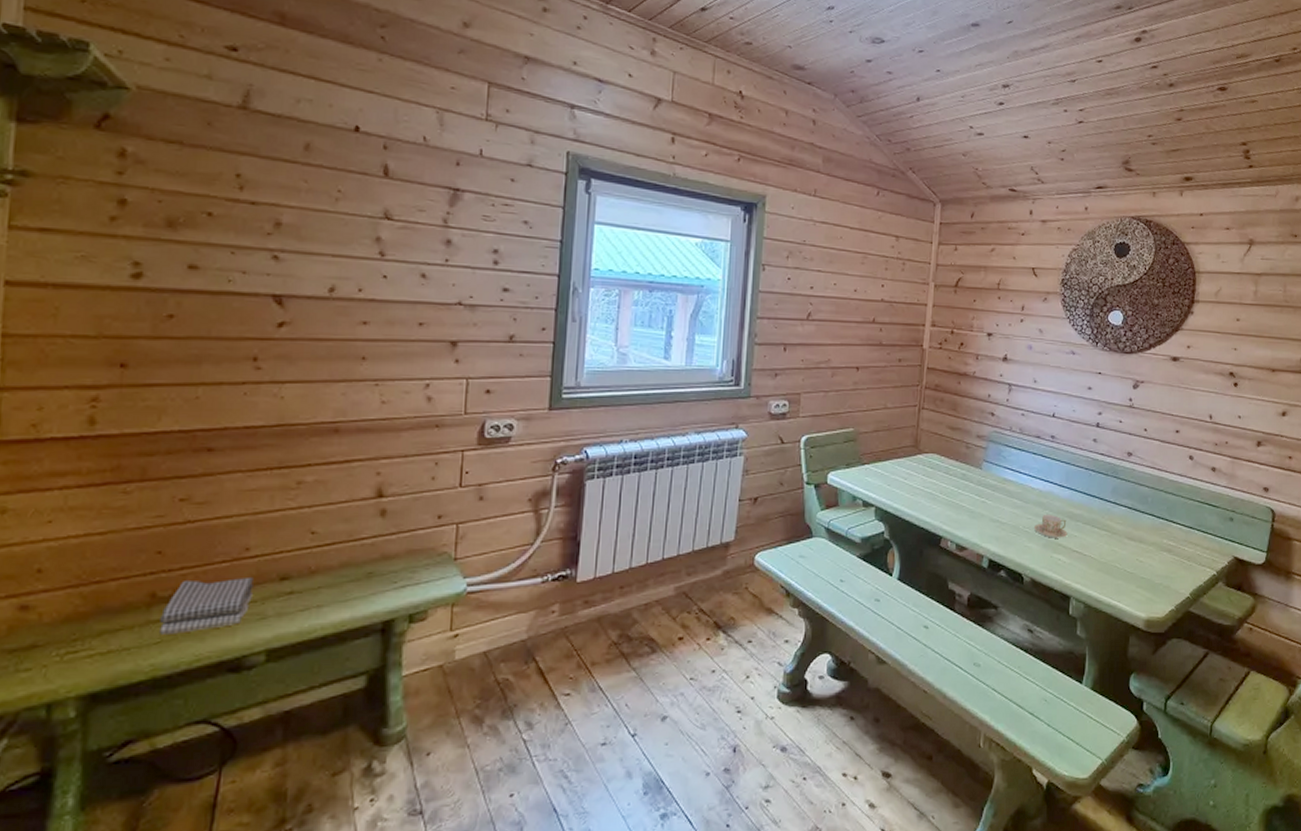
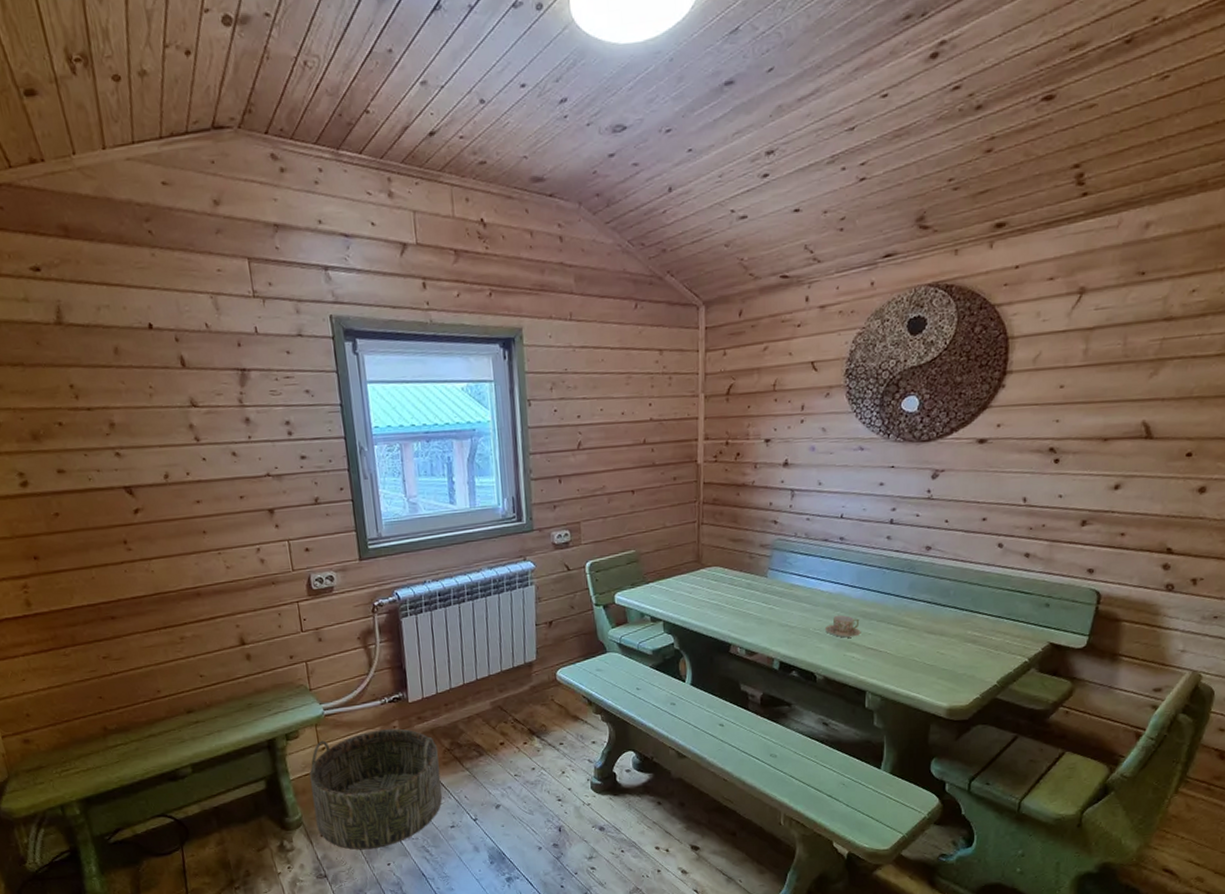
towel: present [159,576,253,636] -> none [114,711,172,757]
basket: none [424,614,603,774] -> present [309,728,442,850]

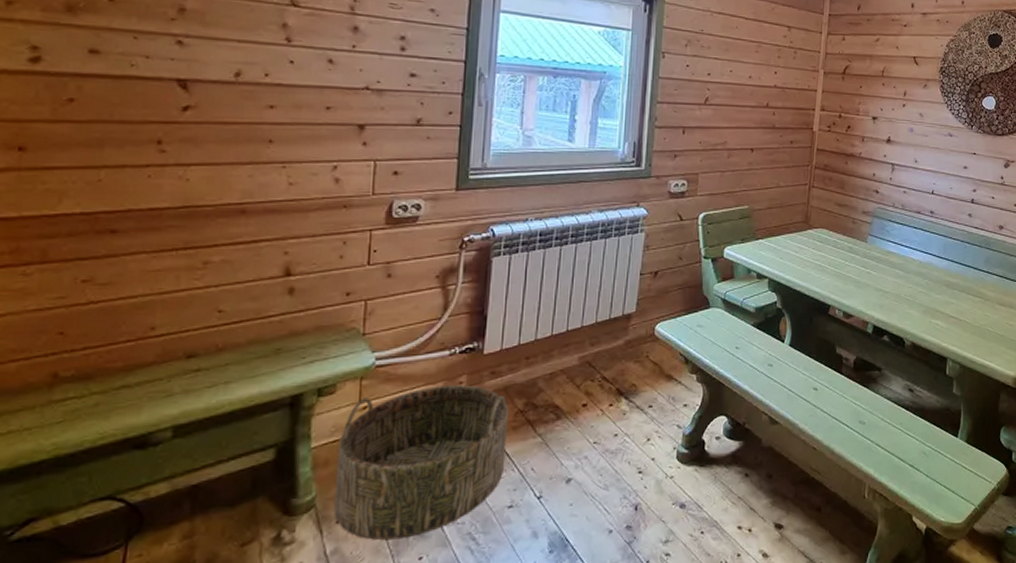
teacup: present [825,614,861,638] -> none [915,283,945,305]

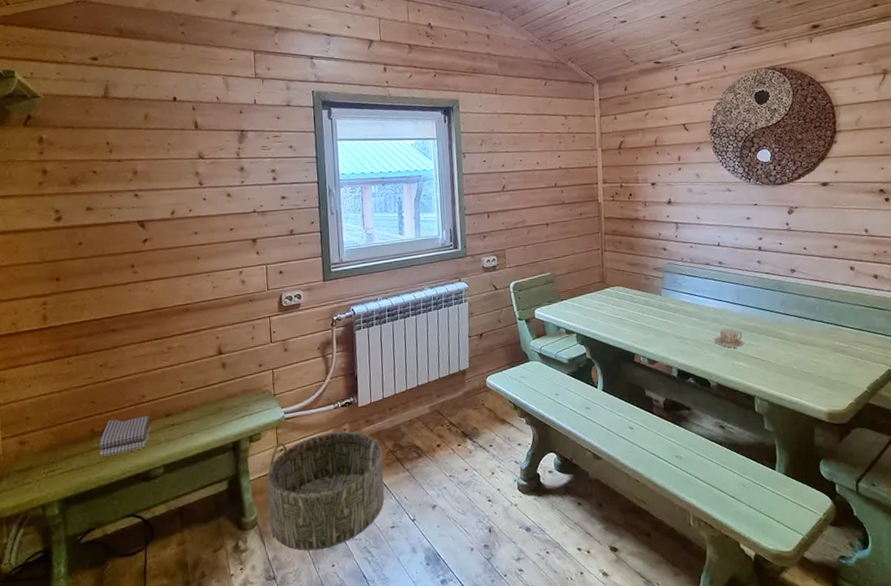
towel: none [62,355,159,415] -> present [99,415,151,458]
teacup: none [915,283,945,305] -> present [714,327,745,348]

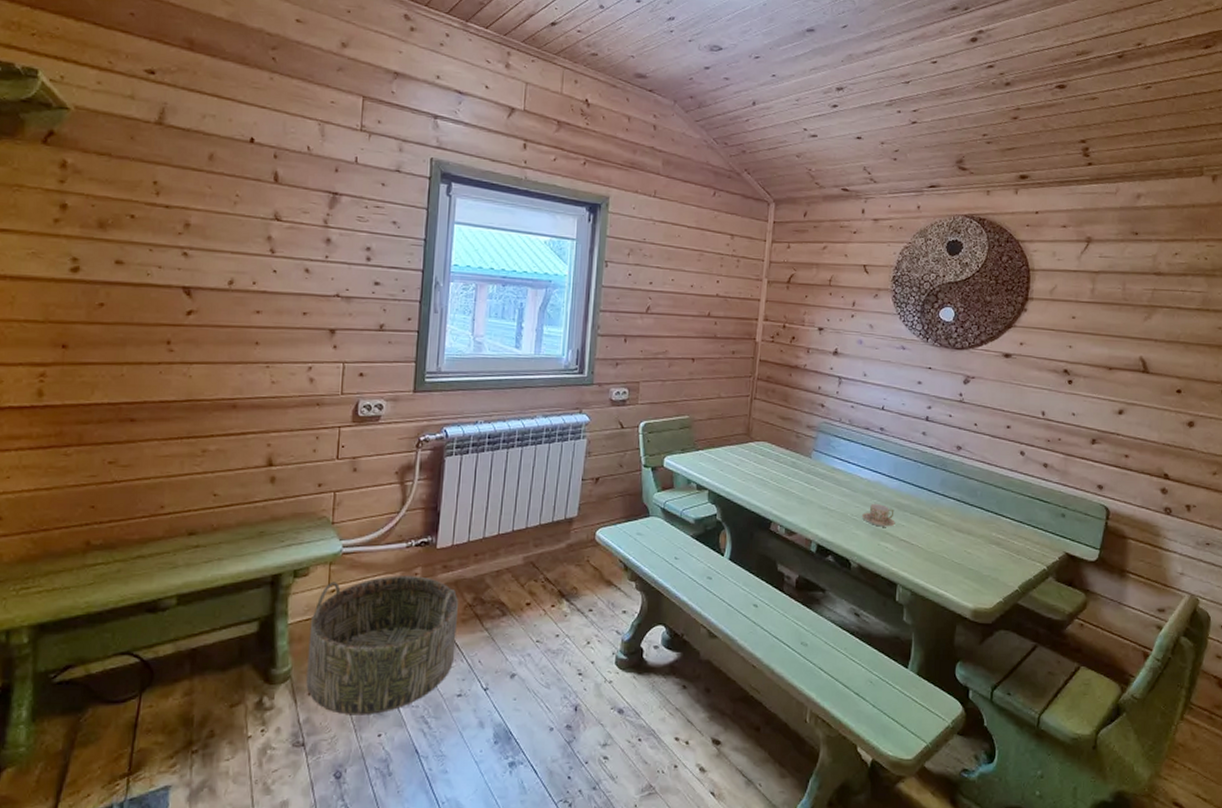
towel: present [99,415,151,458] -> none [93,531,167,578]

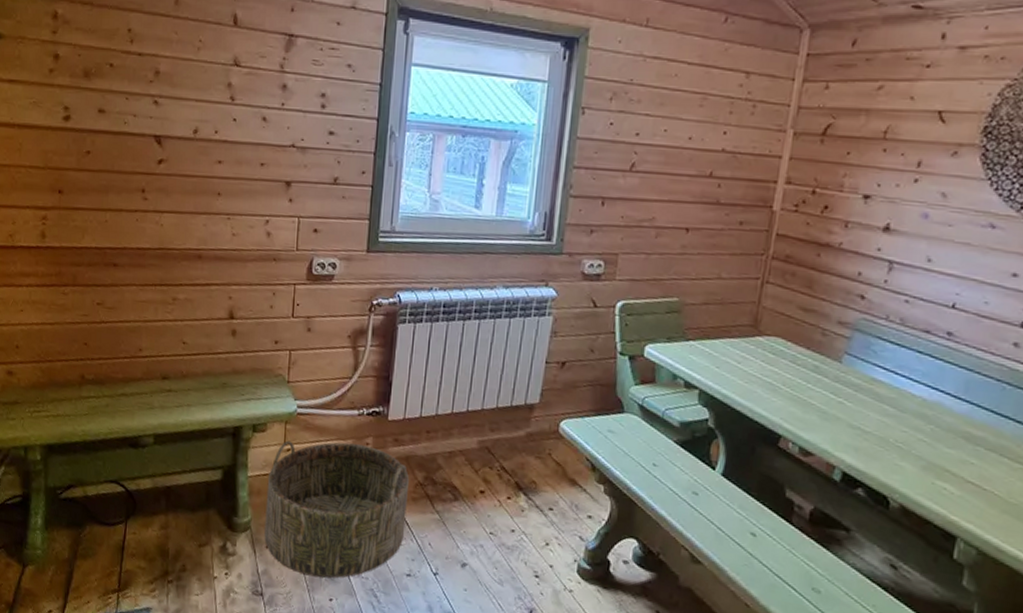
teacup: present [862,503,895,527] -> none [910,429,961,463]

